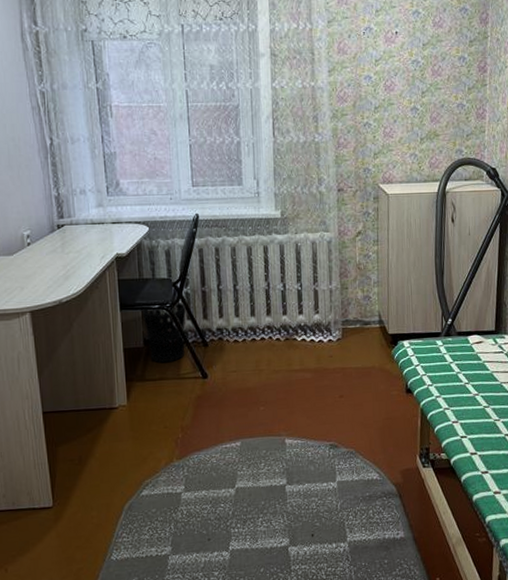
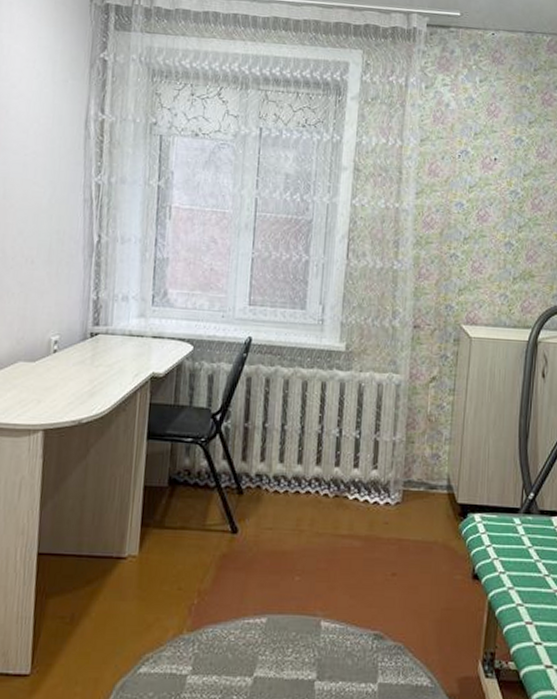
wastebasket: present [141,302,186,363] -> none [171,436,223,509]

